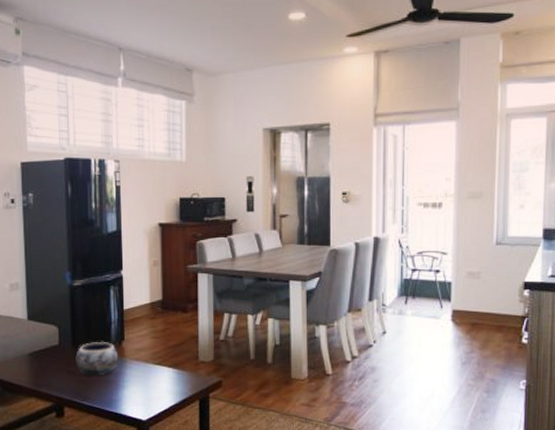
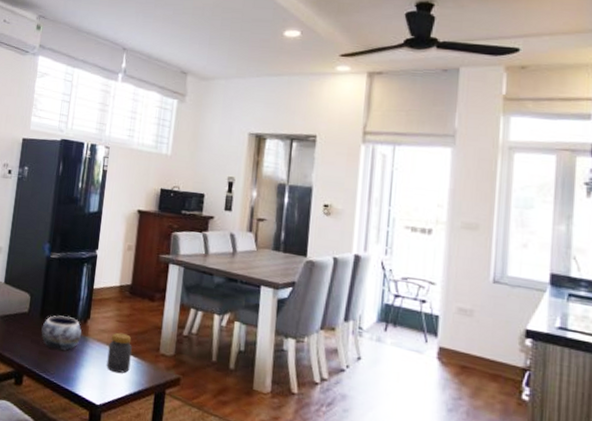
jar: none [147,348,172,387] -> present [106,332,132,373]

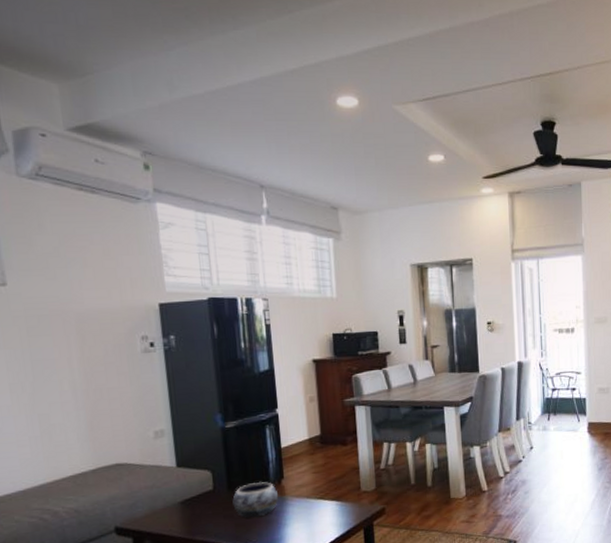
jar: present [106,332,132,373] -> none [309,482,335,522]

